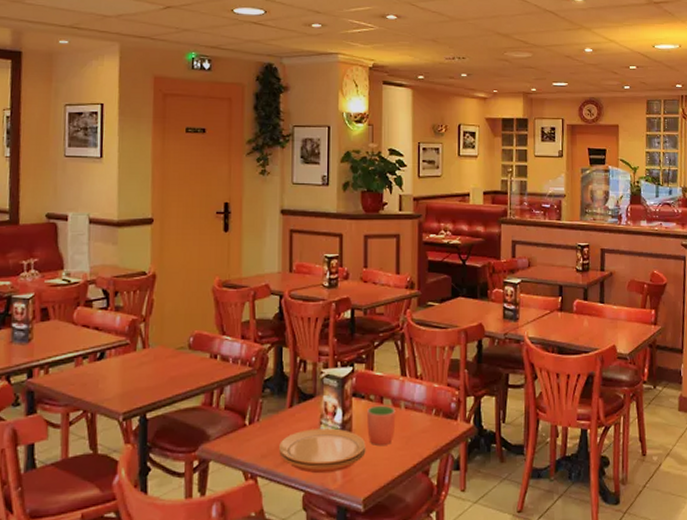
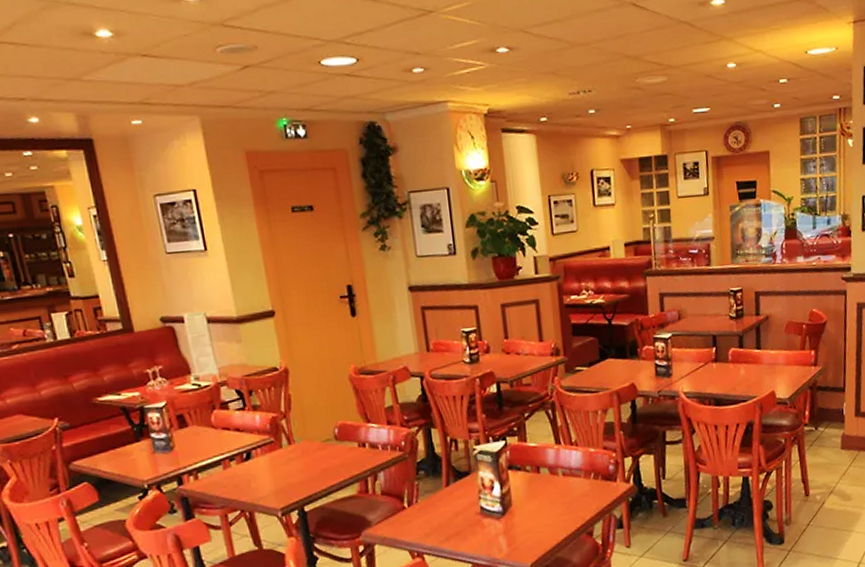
plate: present [279,428,366,474] -> none [441,501,528,546]
cup: present [367,405,396,445] -> none [525,474,555,514]

